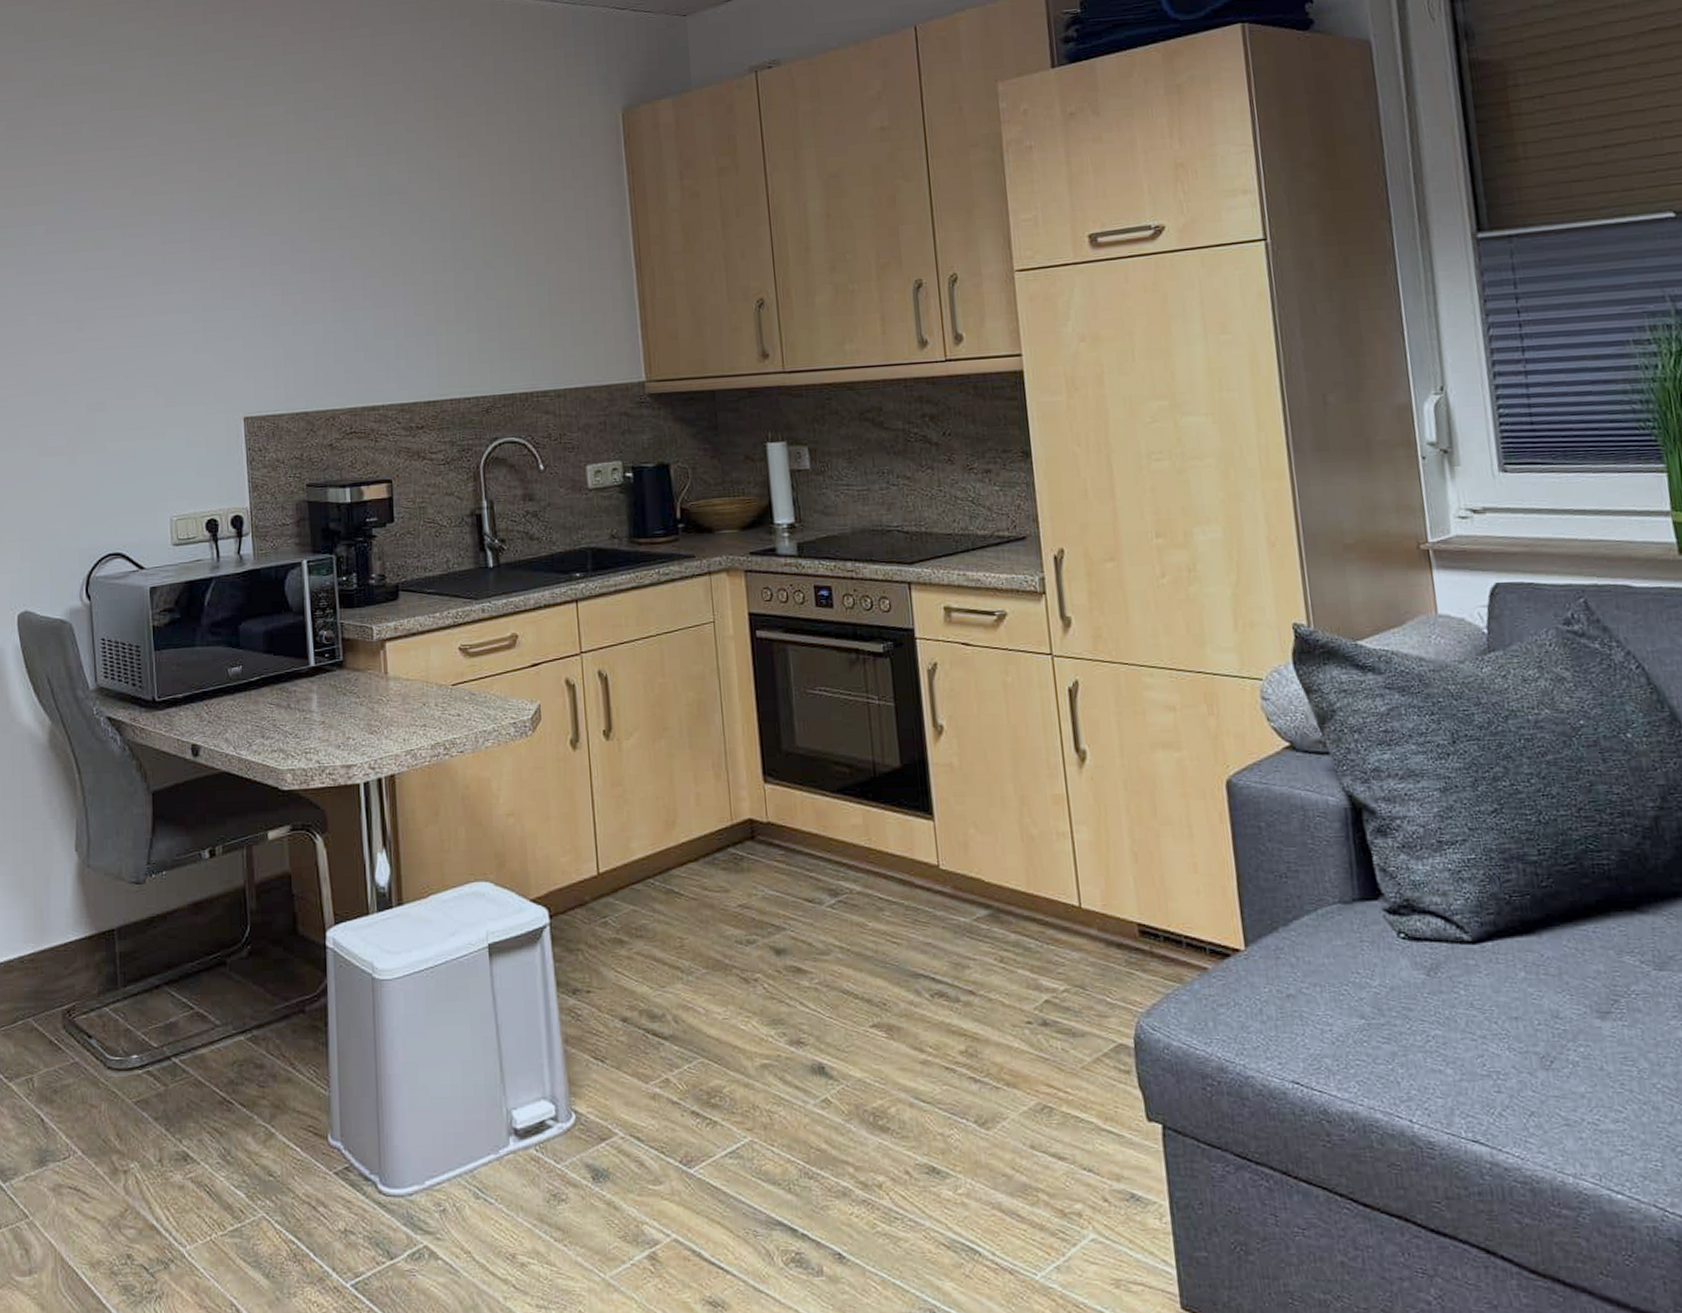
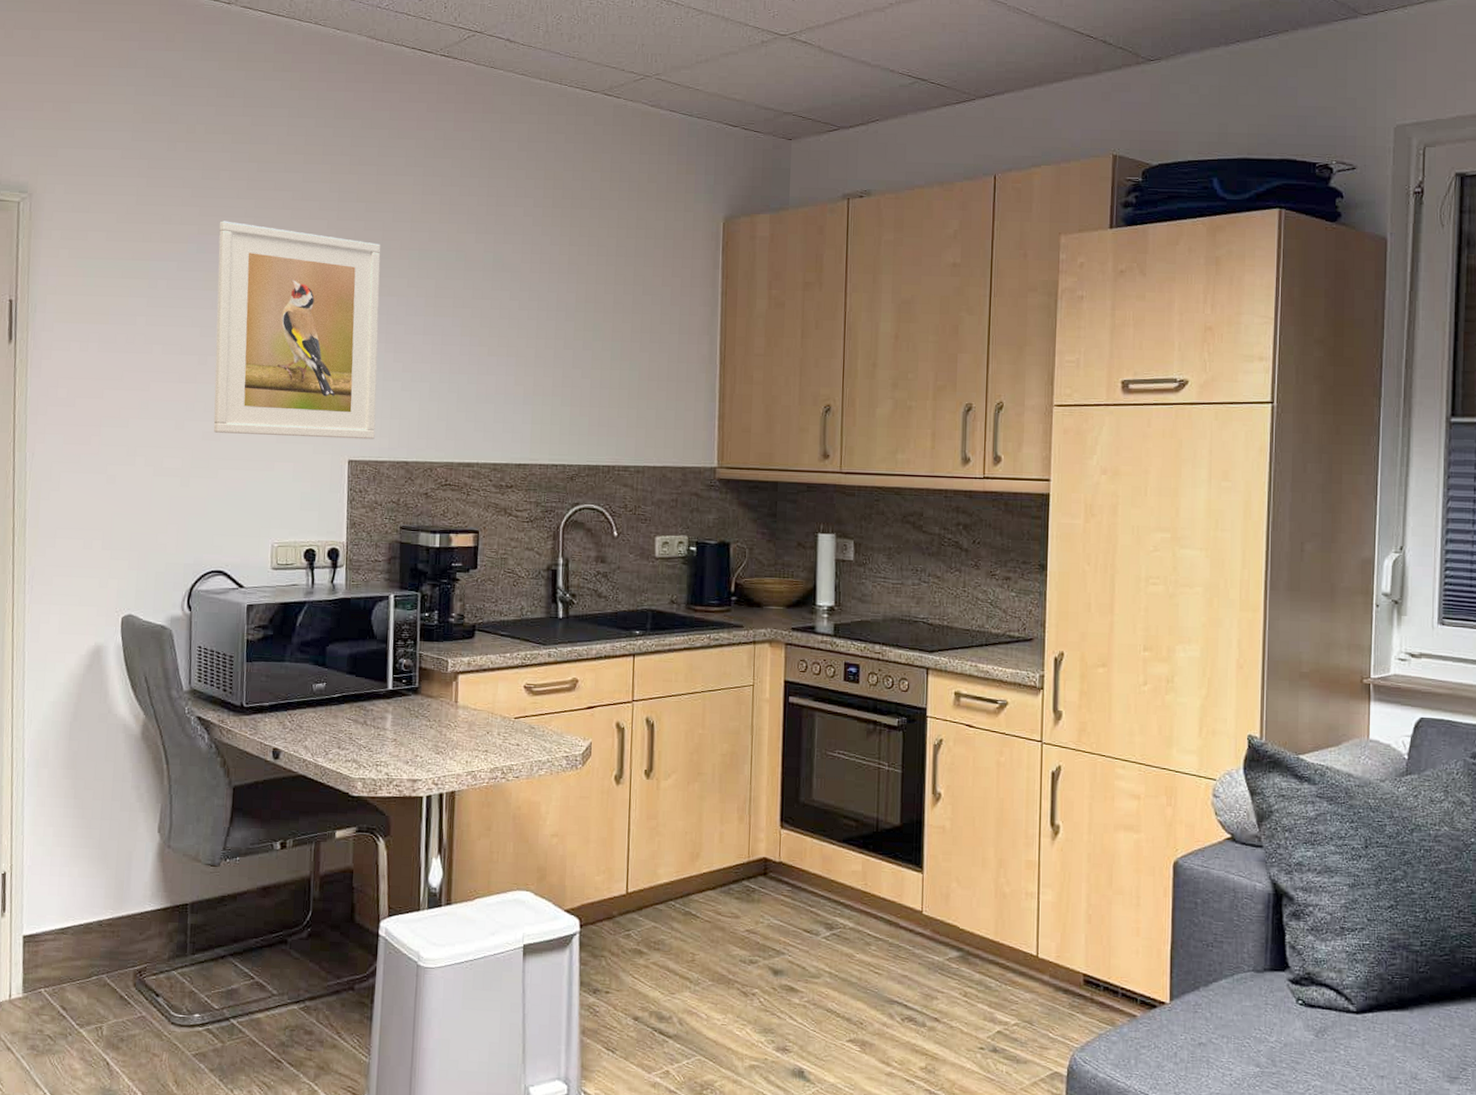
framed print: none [86,175,270,403] -> present [213,221,381,440]

